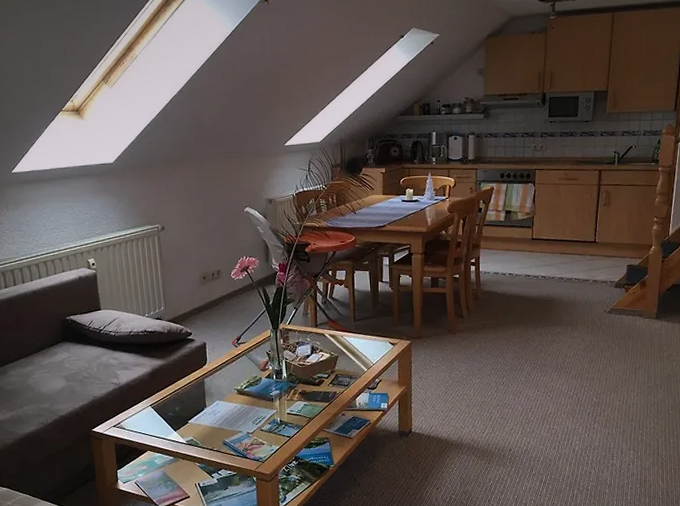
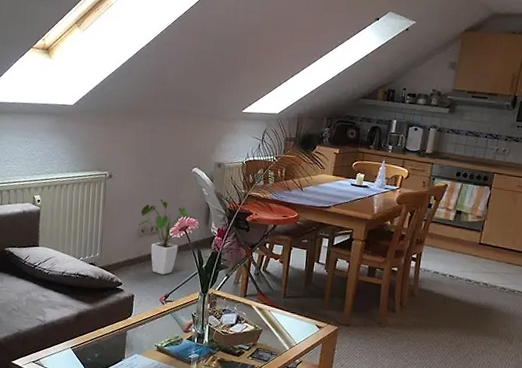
house plant: none [198,242,249,318] -> present [138,198,189,275]

